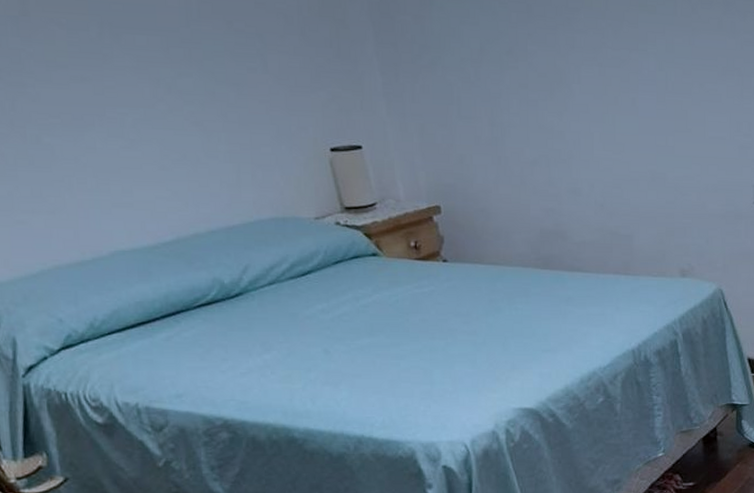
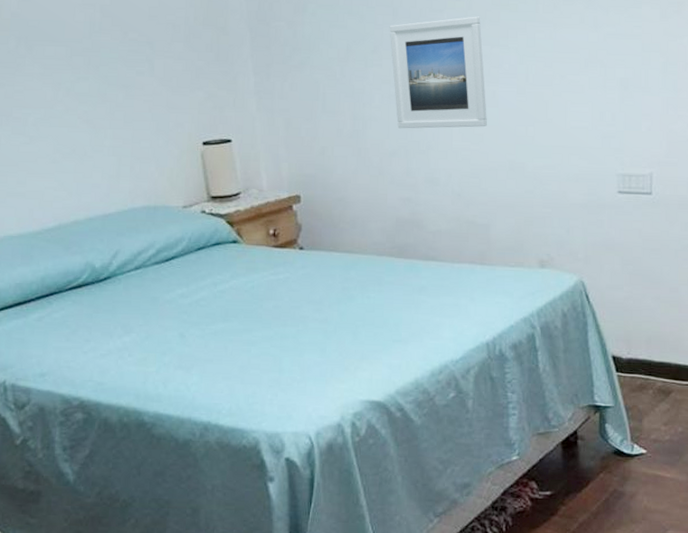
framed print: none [524,17,628,137] -> present [389,16,487,129]

